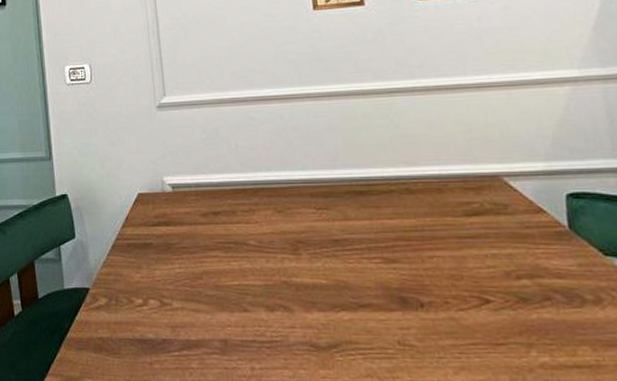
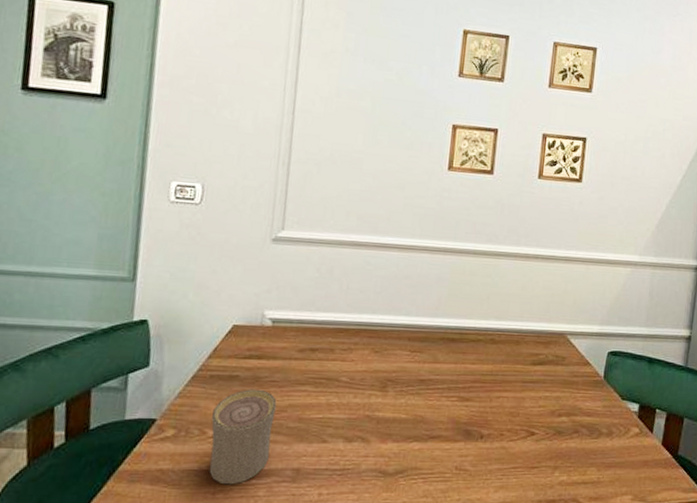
cup: none [136,256,195,356] -> present [209,389,277,485]

